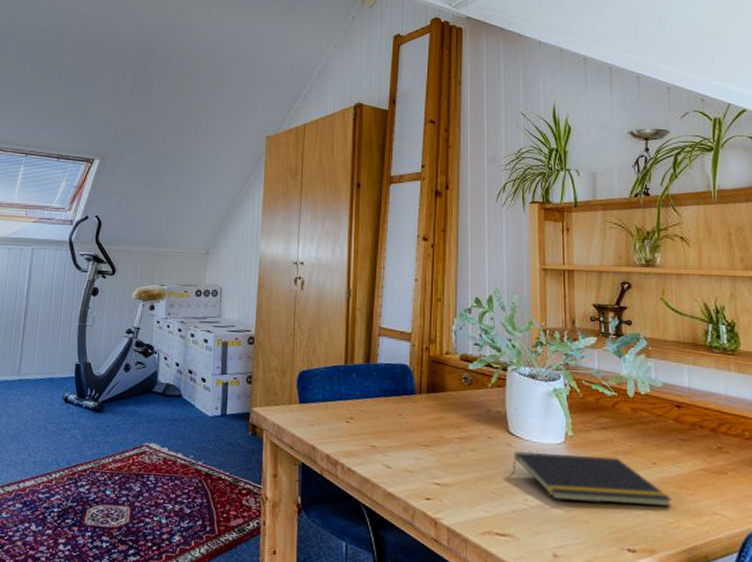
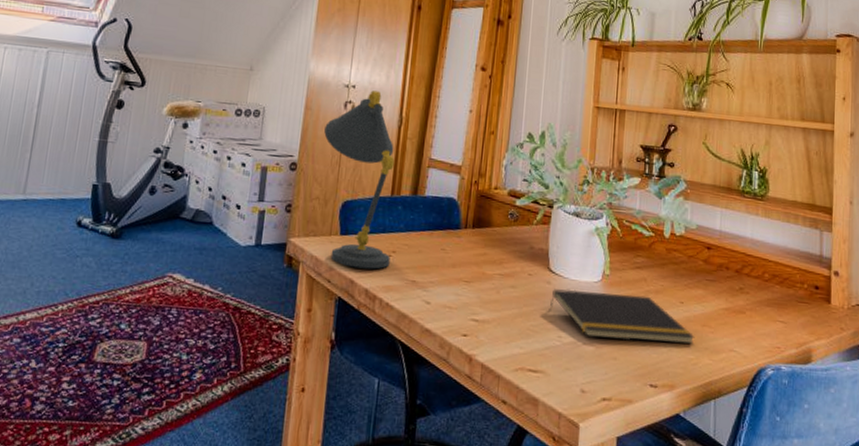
desk lamp: none [278,266,349,436] -> present [324,90,395,270]

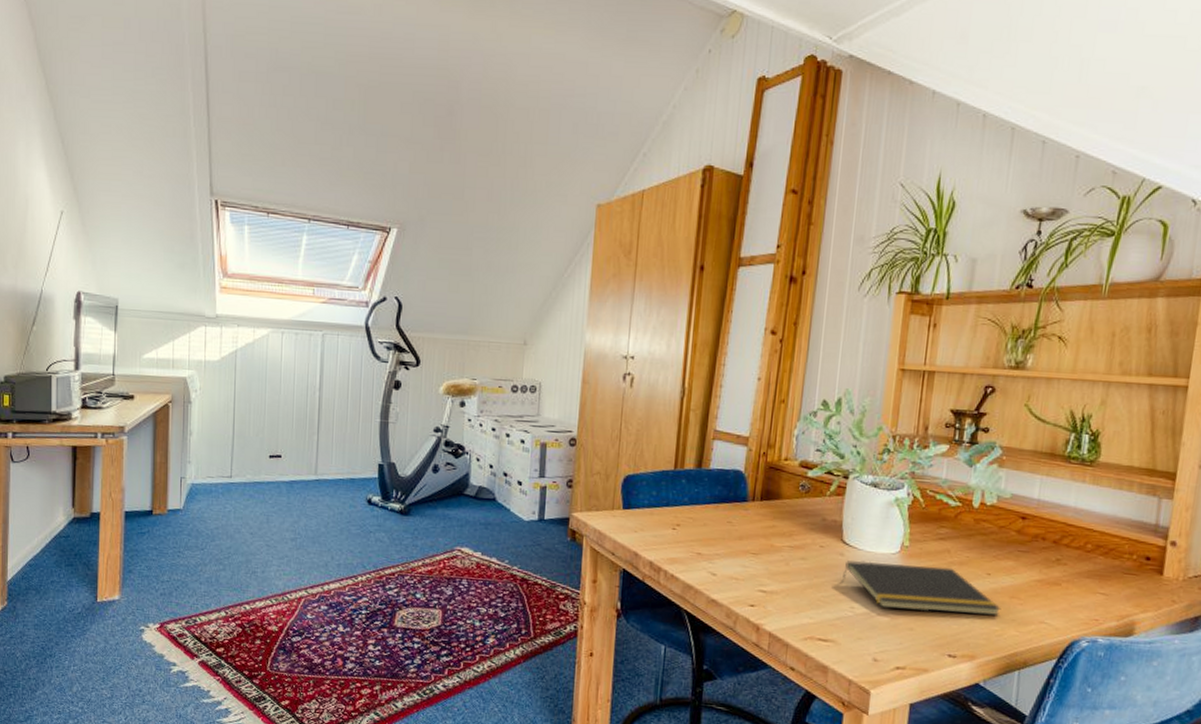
desk lamp: present [324,90,395,270] -> none [603,361,677,542]

